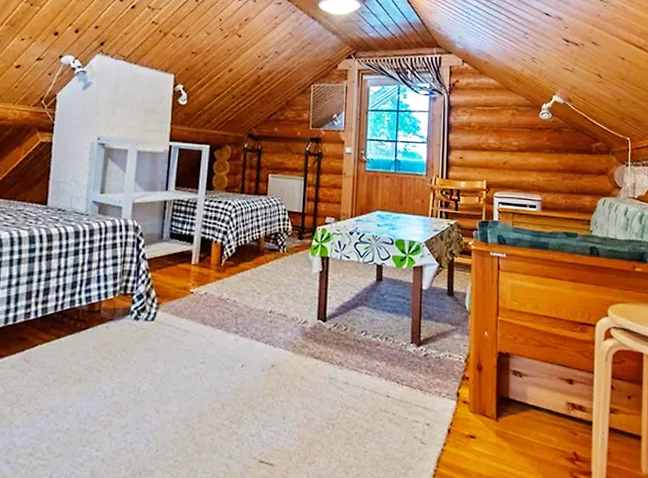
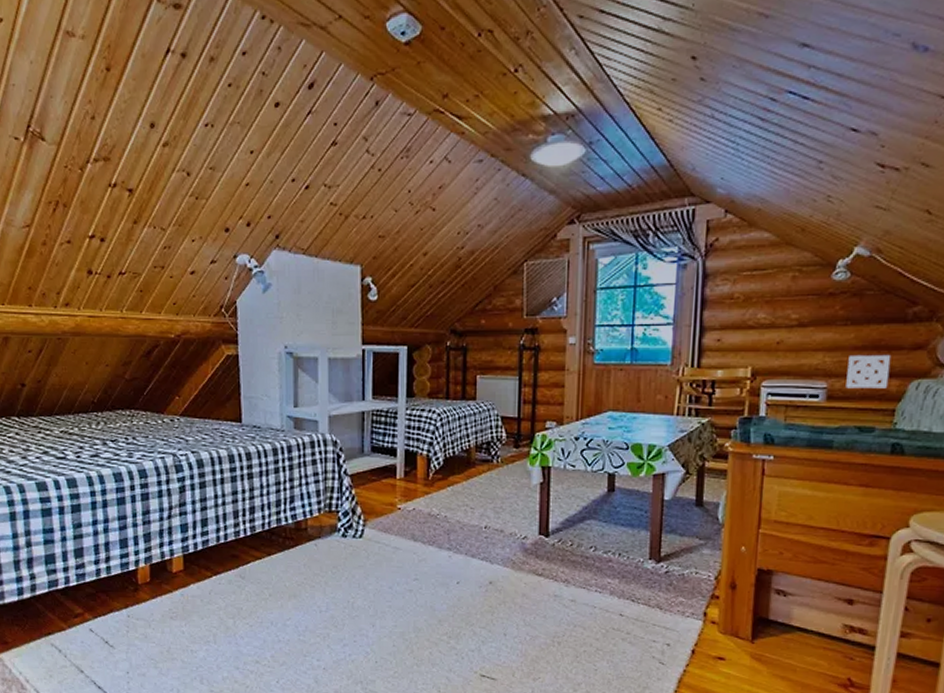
wall ornament: none [554,176,584,203] -> present [846,354,891,389]

